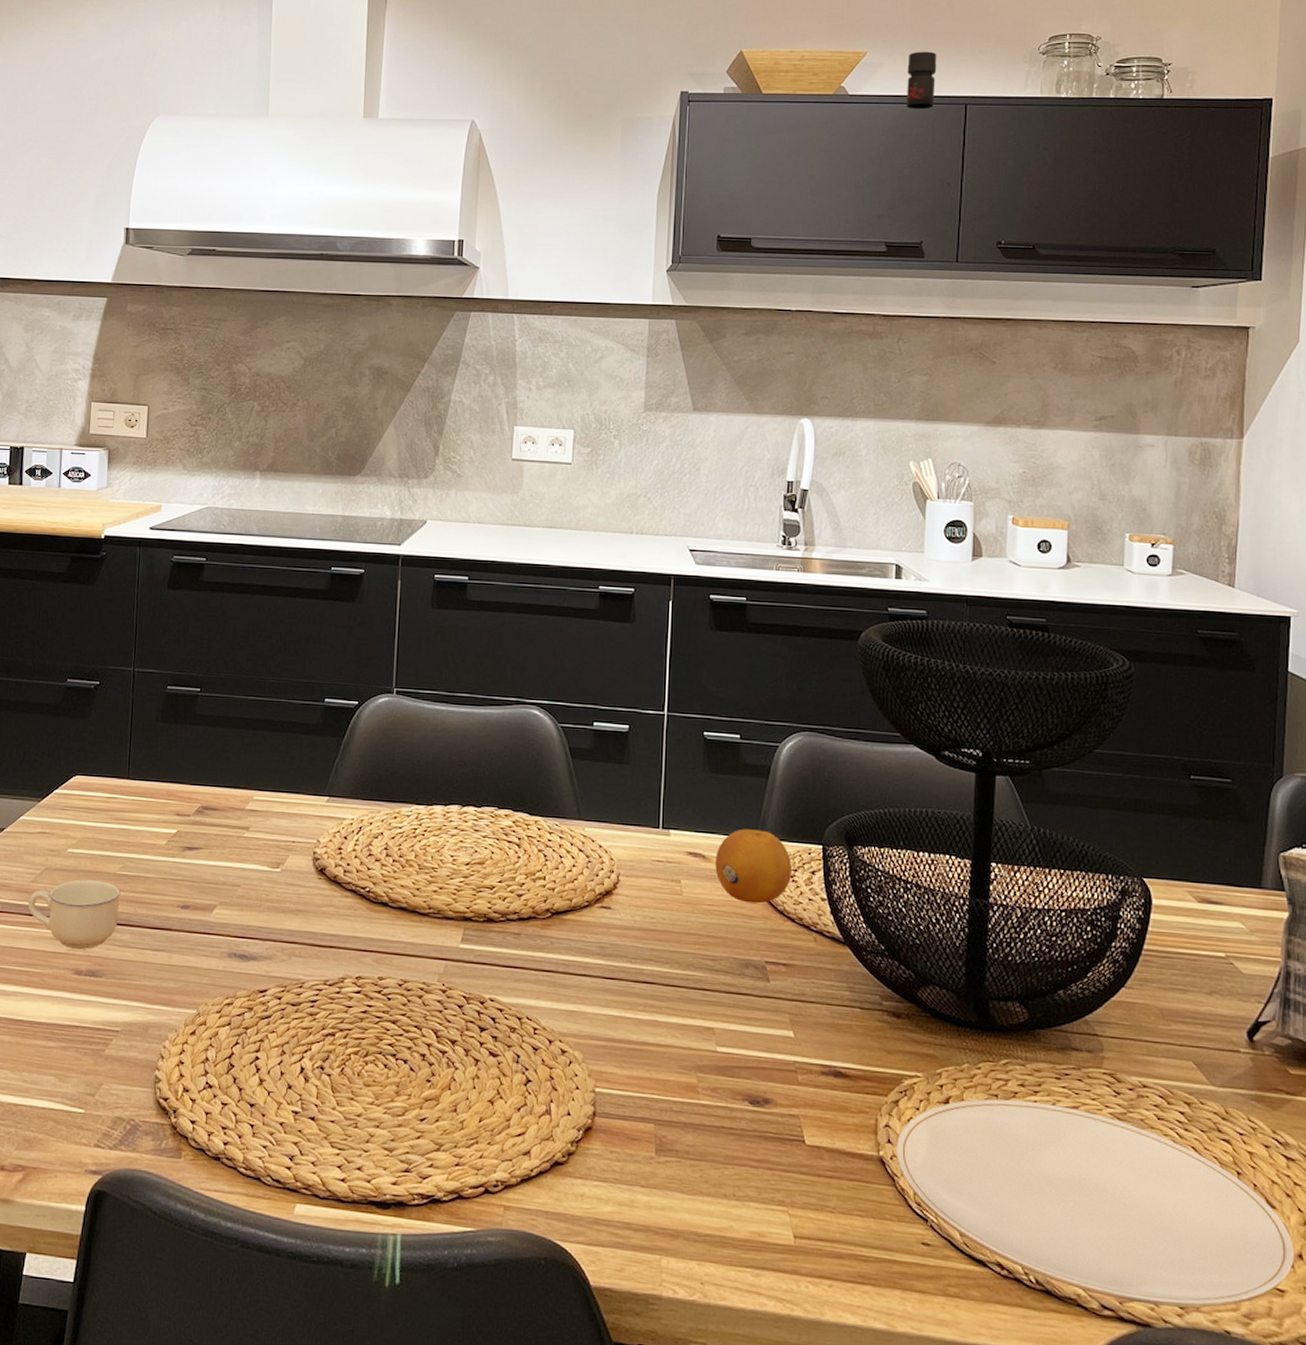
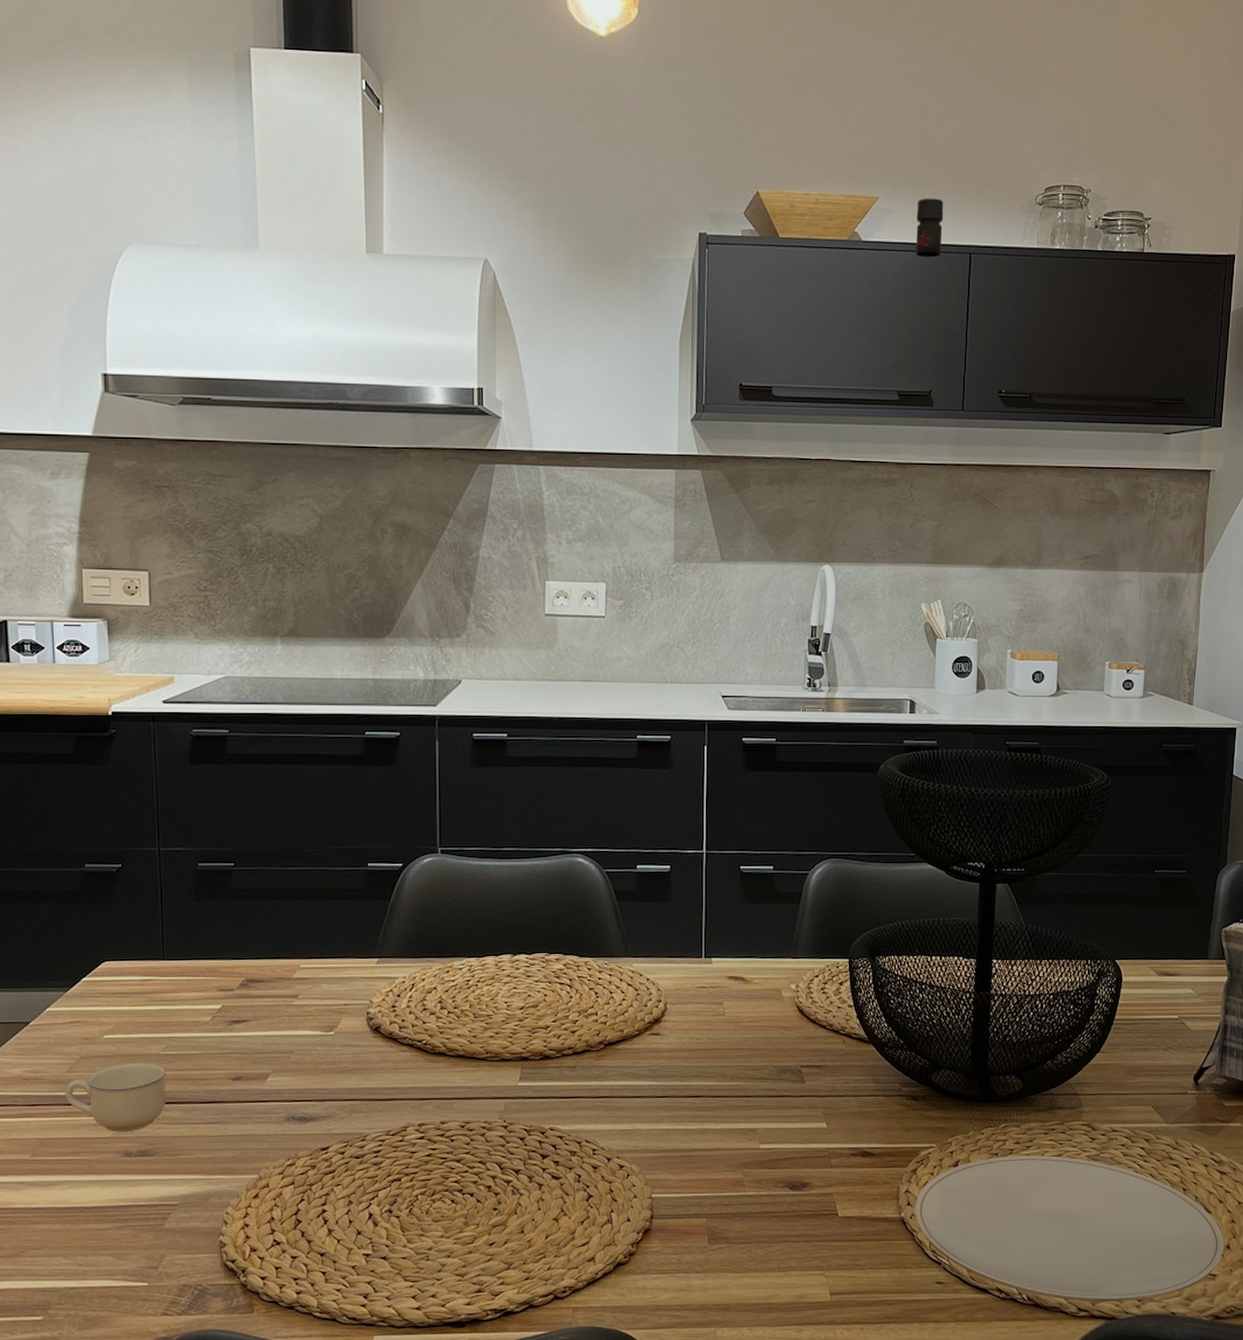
fruit: present [715,829,793,904] -> none [754,950,823,1016]

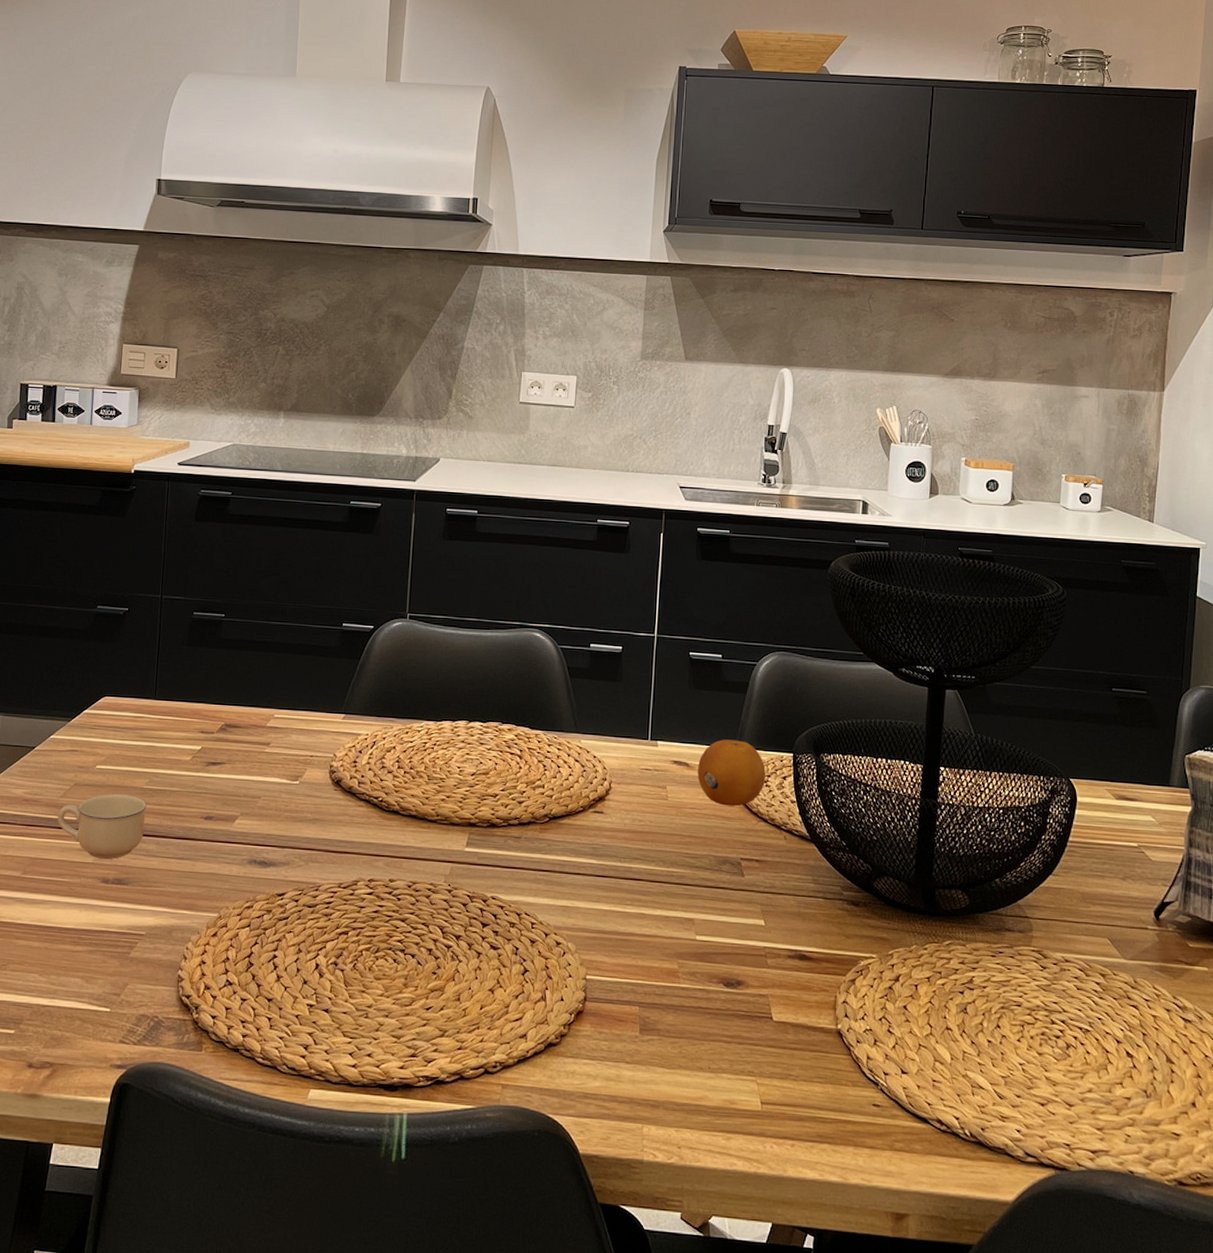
fruit: none [754,950,823,1016] -> present [697,739,766,807]
jar: present [915,198,944,258] -> none [880,37,909,90]
plate: present [915,1155,1223,1303] -> none [852,975,1188,1153]

